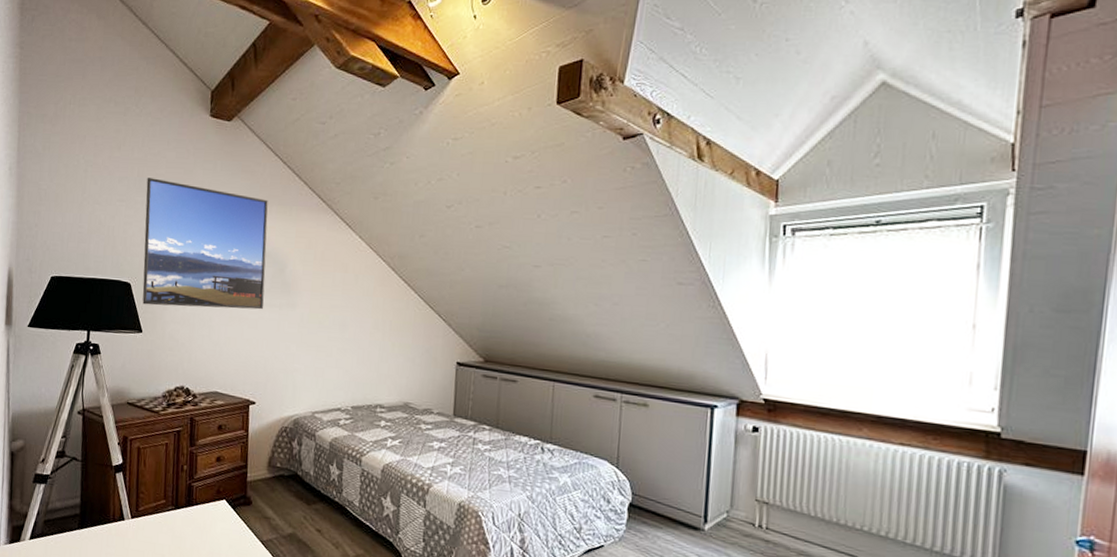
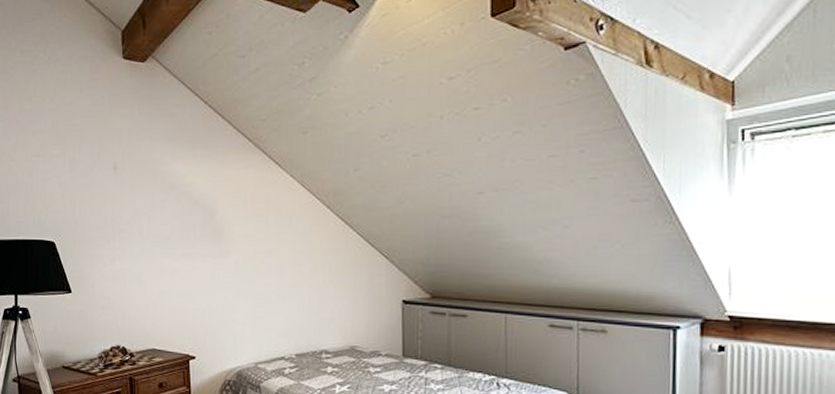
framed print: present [142,178,268,310] -> none [62,129,196,264]

